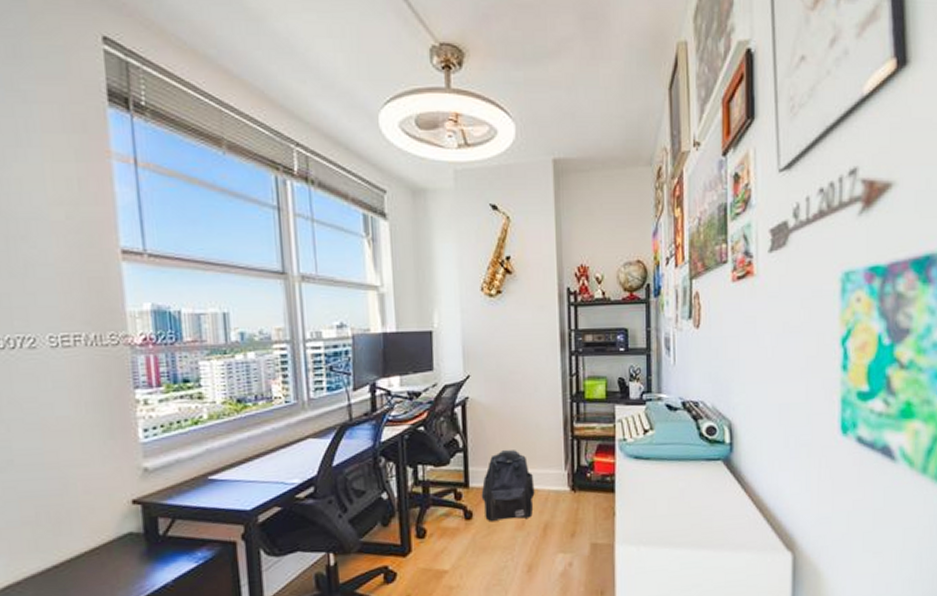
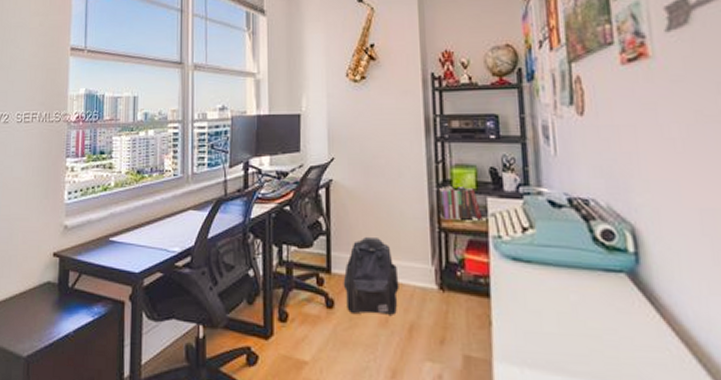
books: none [571,394,611,428] -> present [438,183,483,220]

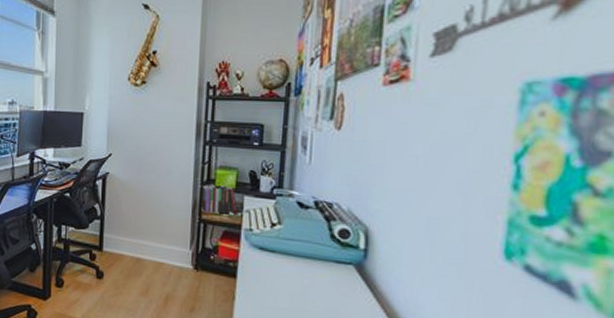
backpack: present [343,236,399,315] -> none [112,222,161,287]

